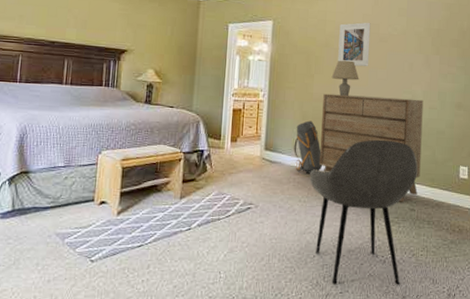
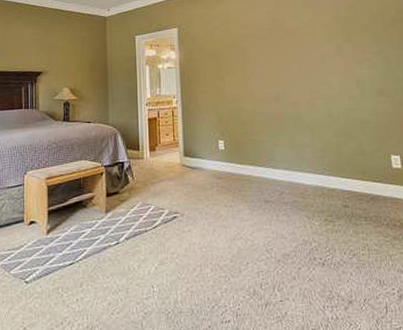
backpack: present [294,120,323,174] -> none [213,122,245,177]
armchair: present [309,139,418,285] -> none [232,135,346,292]
dresser: present [319,93,424,202] -> none [236,90,349,199]
table lamp: present [331,60,359,96] -> none [242,58,271,94]
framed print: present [338,22,371,67] -> none [244,18,279,64]

